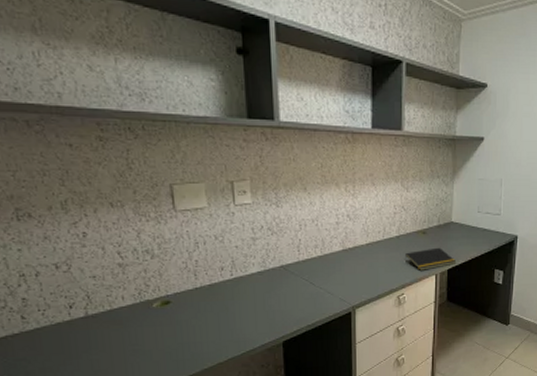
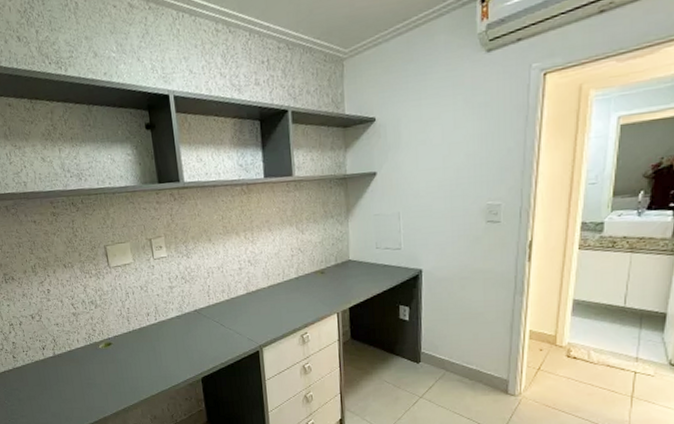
notepad: present [404,247,456,271] -> none [304,286,357,310]

